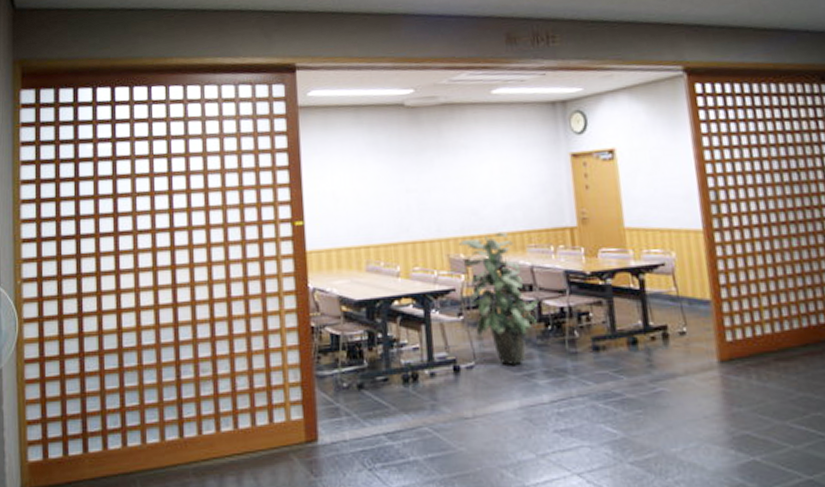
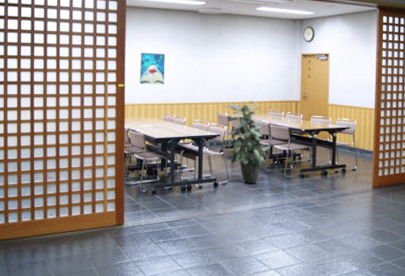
wall art: none [323,170,363,220] -> present [140,52,166,85]

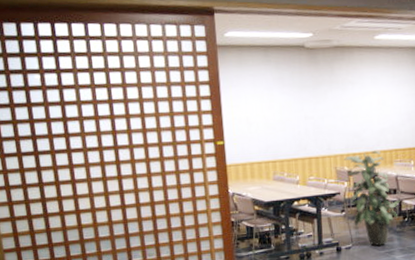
wall art: present [140,52,166,85] -> none [239,100,271,140]

